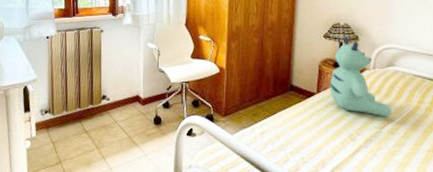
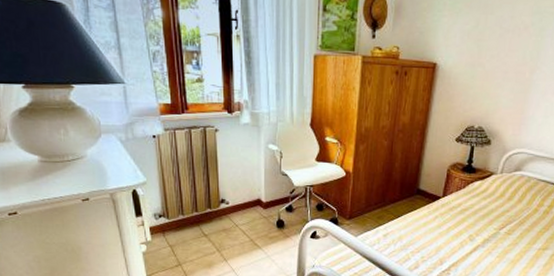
bear: present [329,37,392,117] -> none [455,141,512,219]

